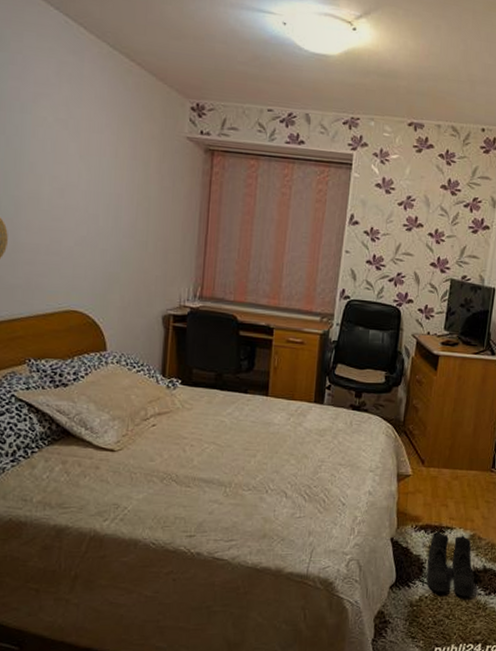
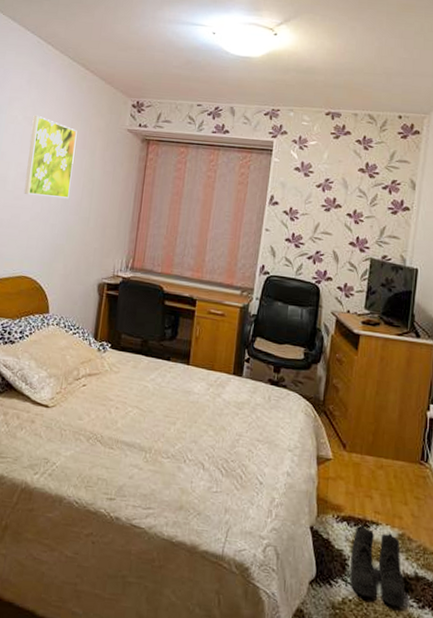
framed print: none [64,117,125,219] -> present [24,116,77,198]

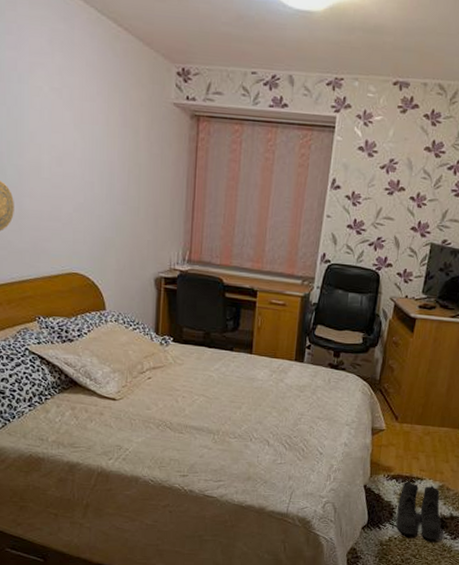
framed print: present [24,116,77,198] -> none [61,86,116,186]

